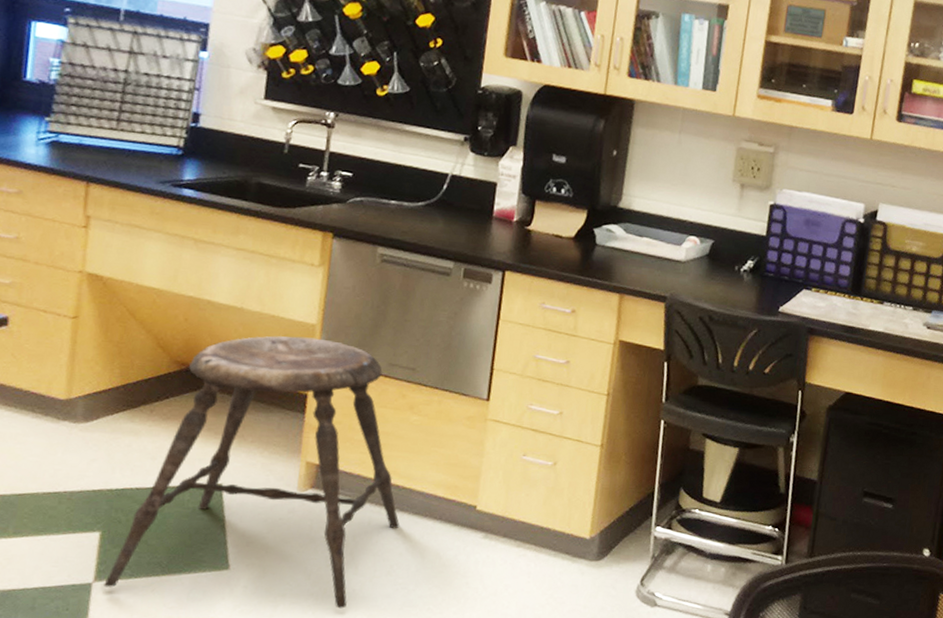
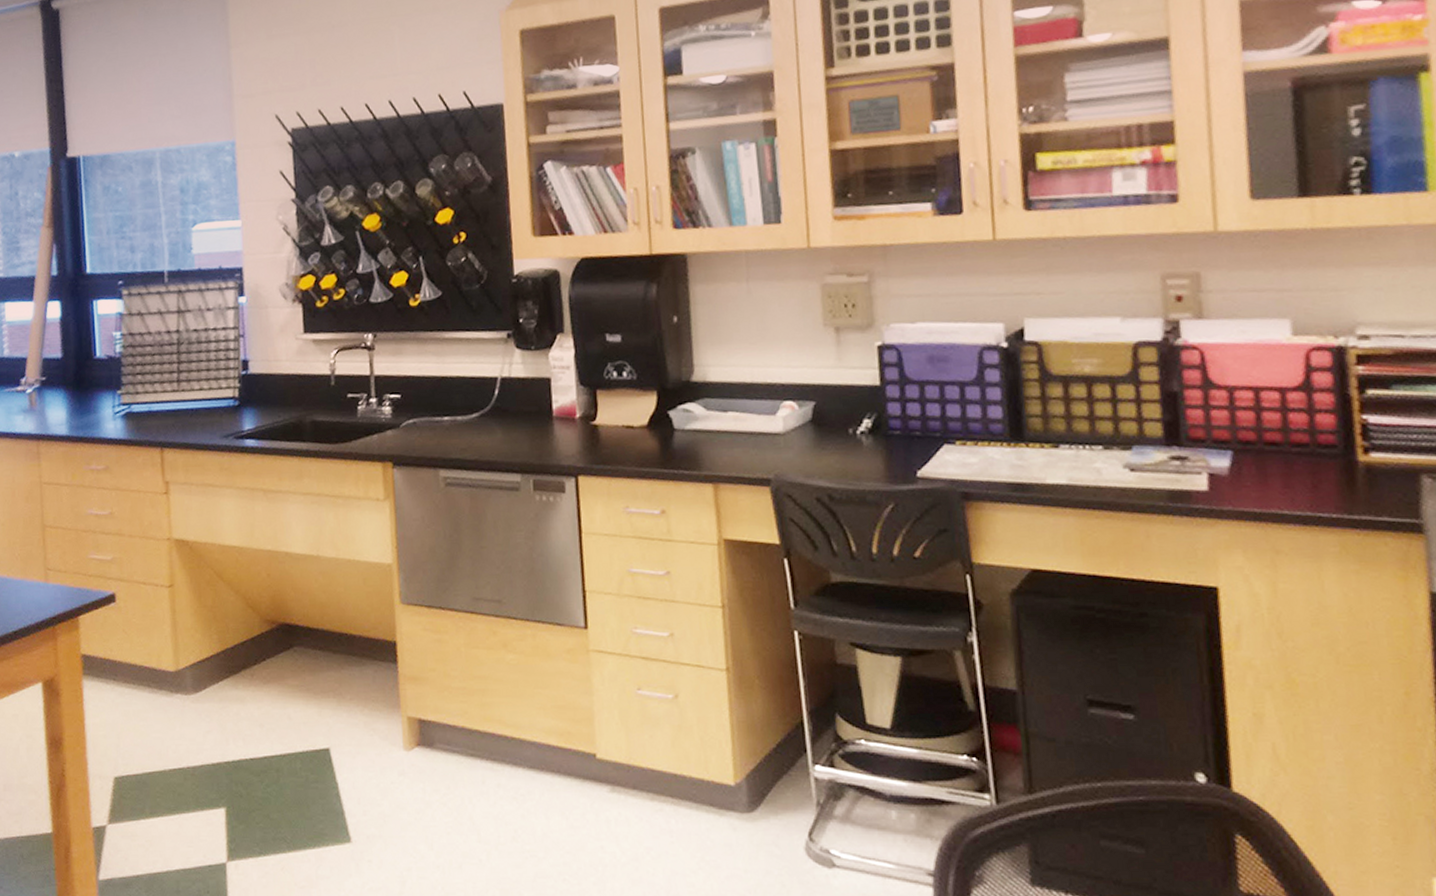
stool: present [103,336,400,609] -> none [237,579,517,883]

